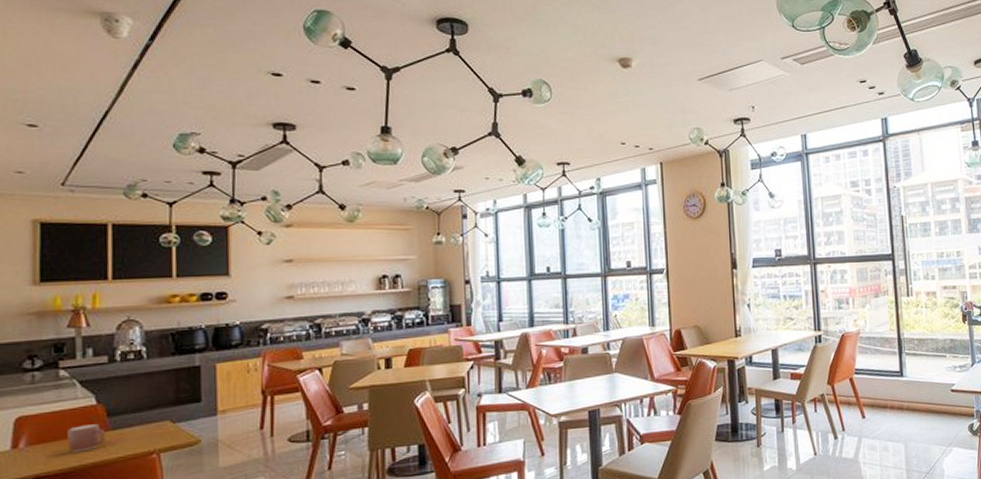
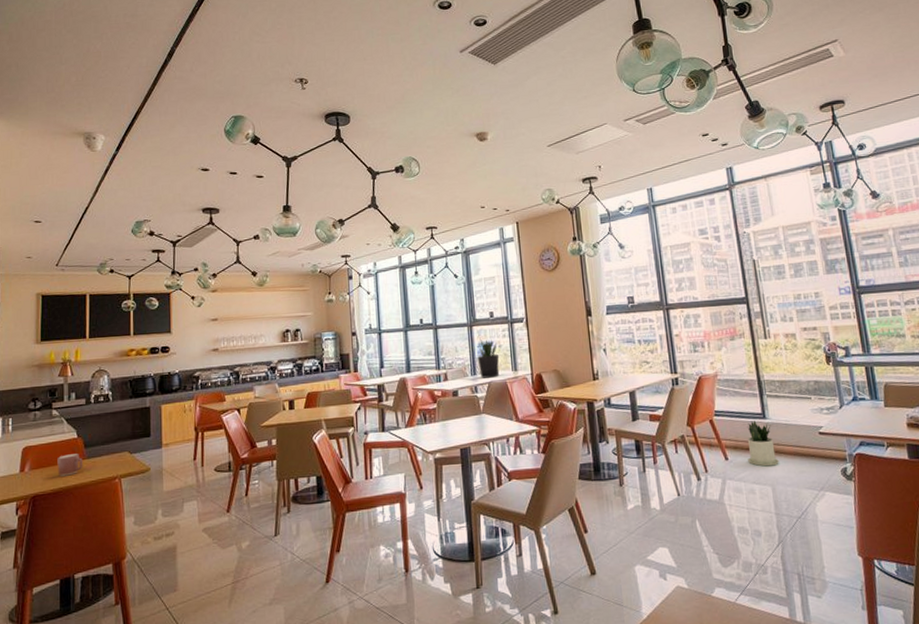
planter: none [611,289,635,334] -> present [477,337,500,378]
planter: none [884,378,913,424] -> present [747,420,779,467]

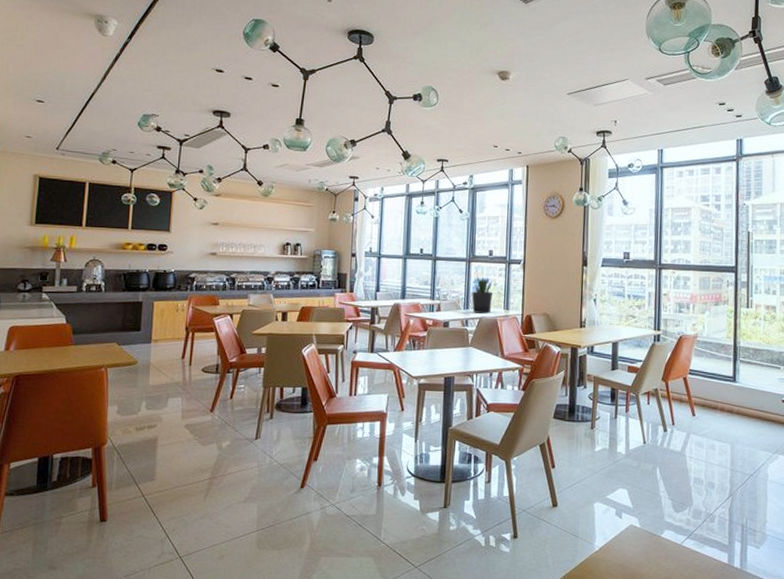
mug: present [57,454,83,476] -> none [43,338,70,360]
planter: present [747,420,779,467] -> none [713,382,741,426]

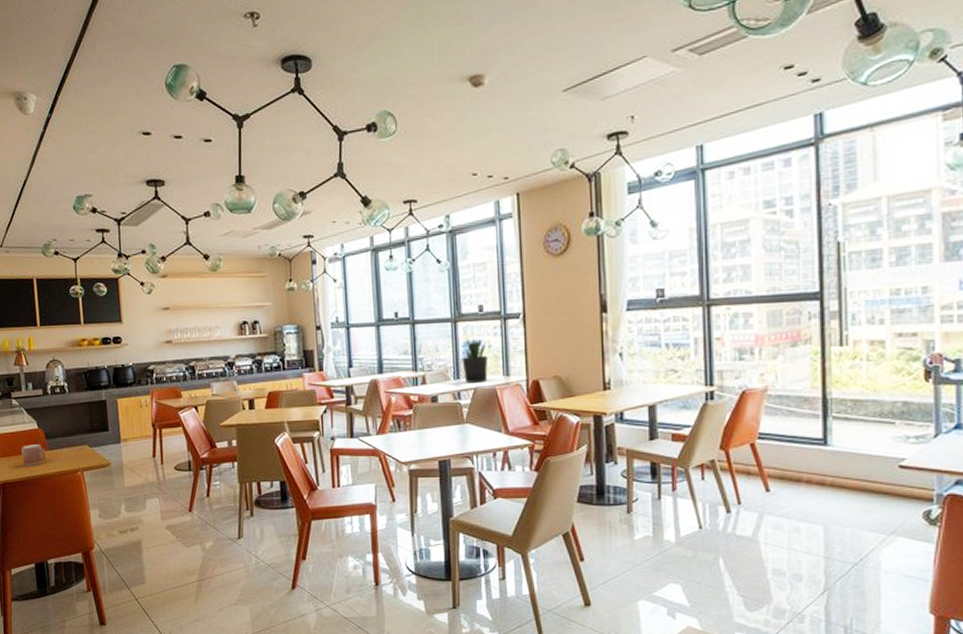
mug: none [43,338,70,360] -> present [21,444,46,466]

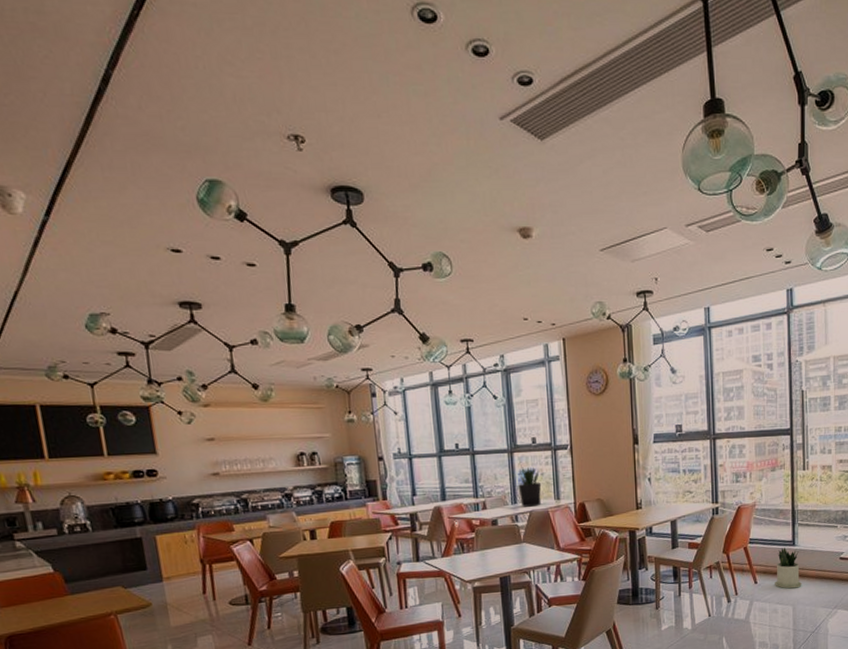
mug: present [21,444,46,466] -> none [32,589,67,614]
planter: none [796,447,838,502] -> present [775,547,802,589]

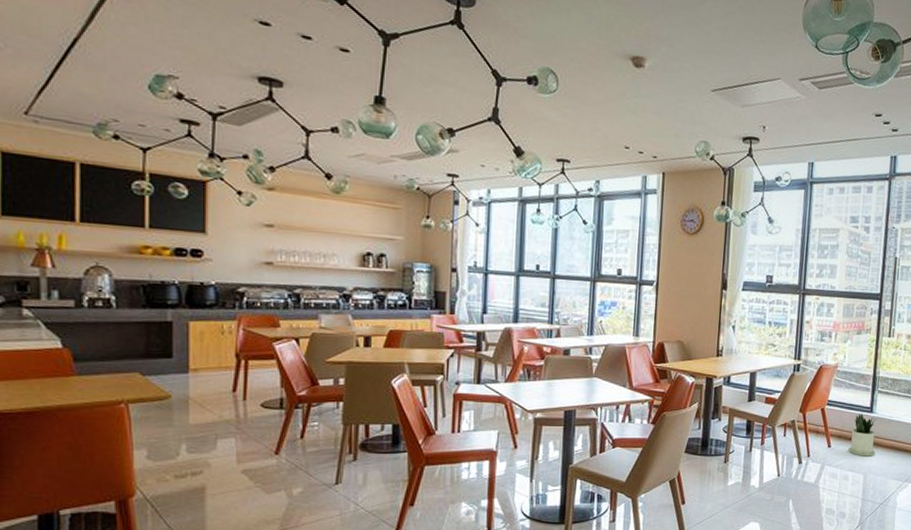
planter: present [518,464,542,507] -> none [596,295,621,341]

